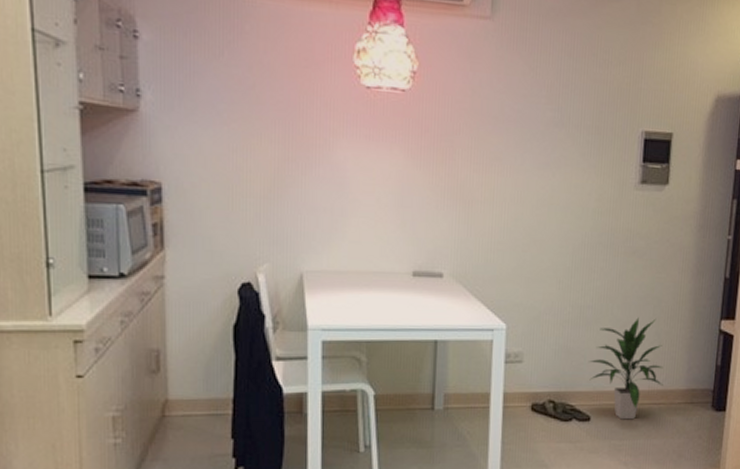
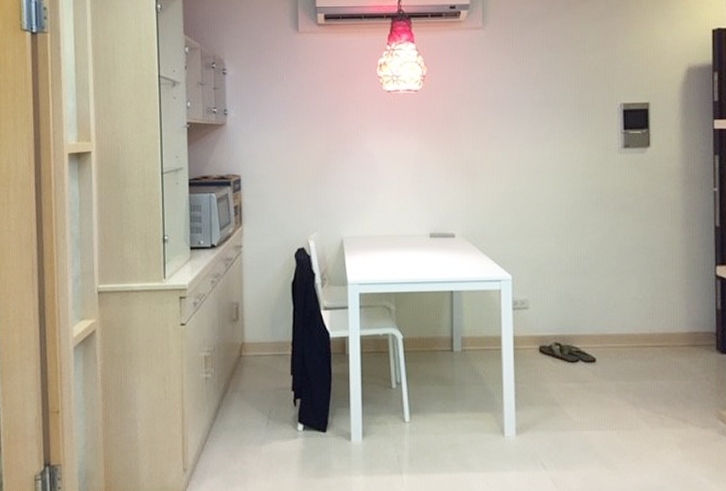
indoor plant: present [588,317,663,420] -> none [589,266,664,362]

